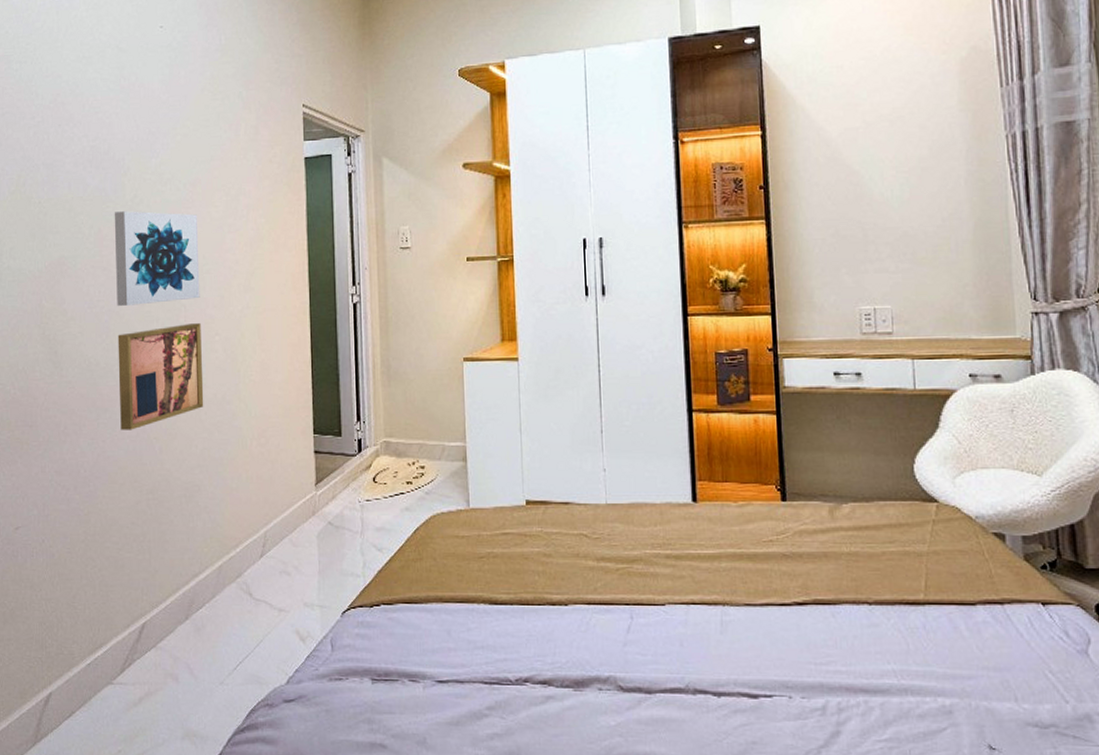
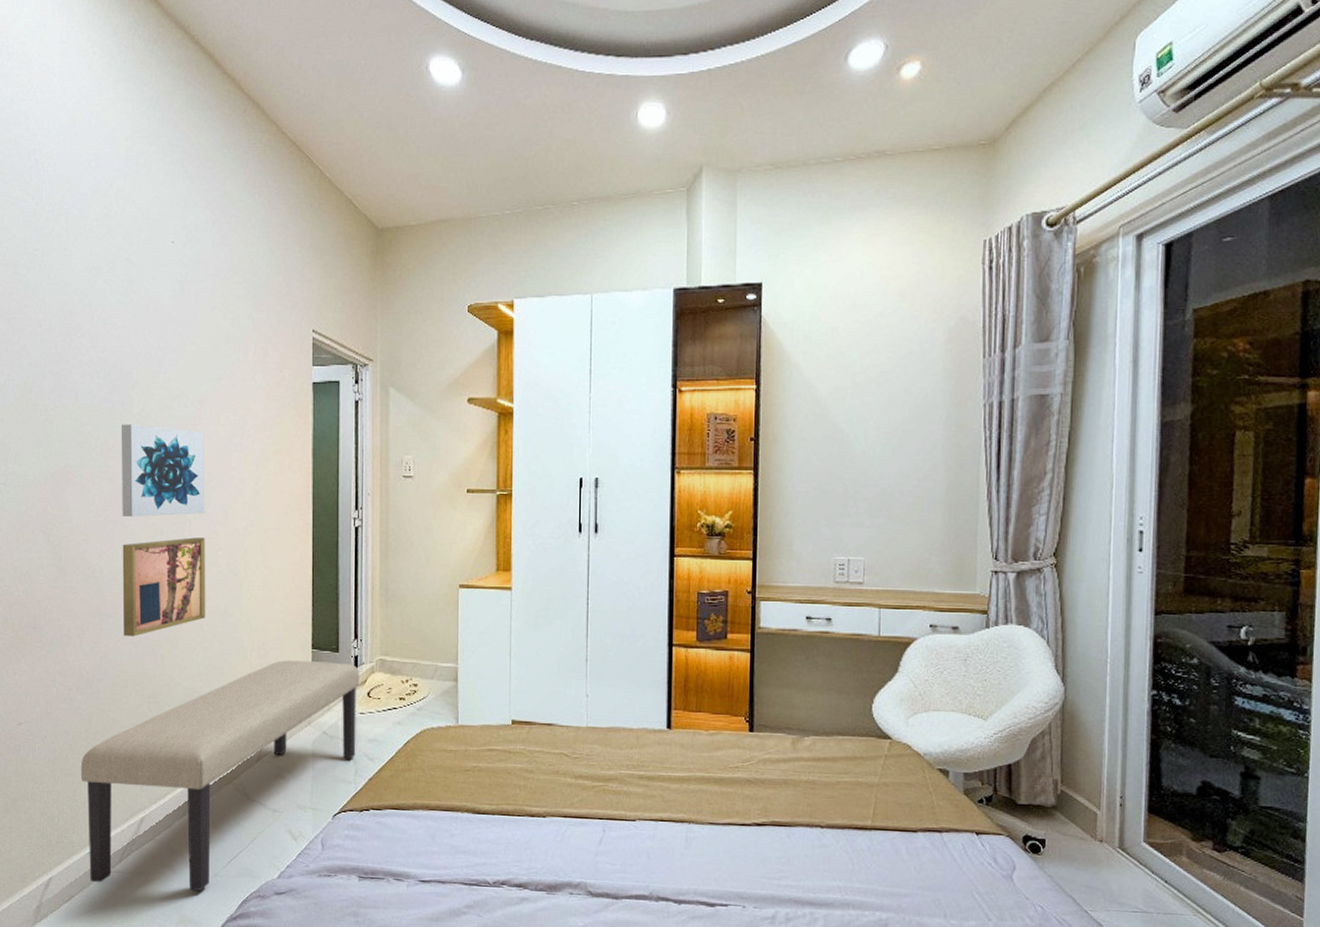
bench: none [79,447,364,701] -> present [80,660,359,891]

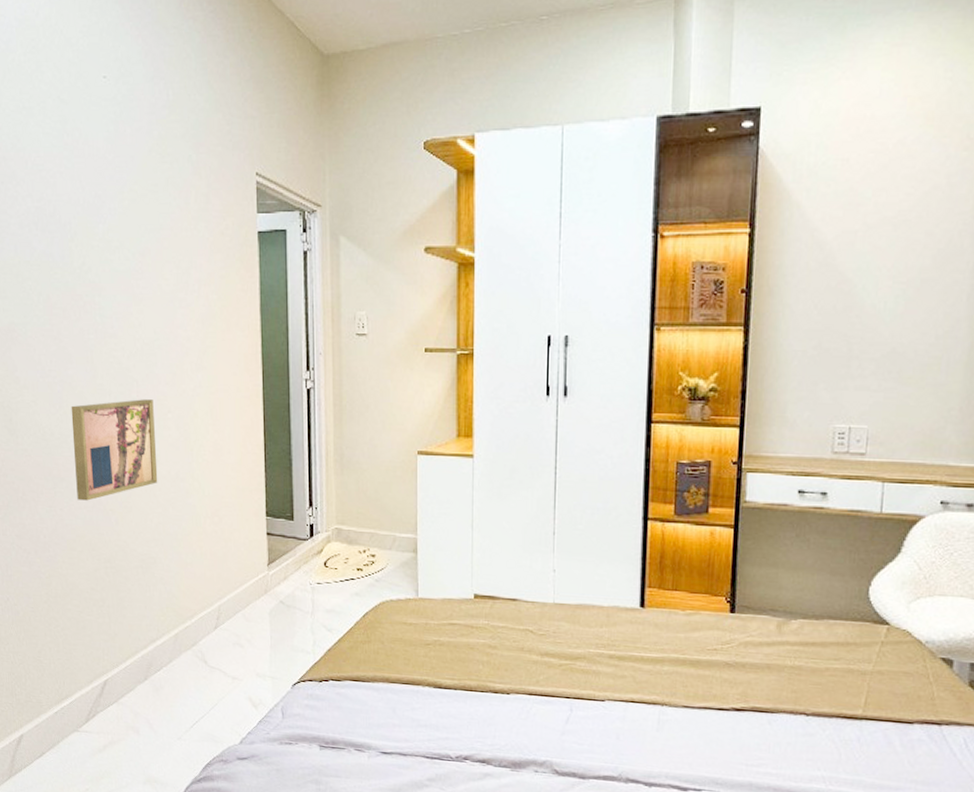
bench: present [80,660,359,891] -> none [43,527,315,753]
wall art: present [121,424,205,517] -> none [62,279,152,377]

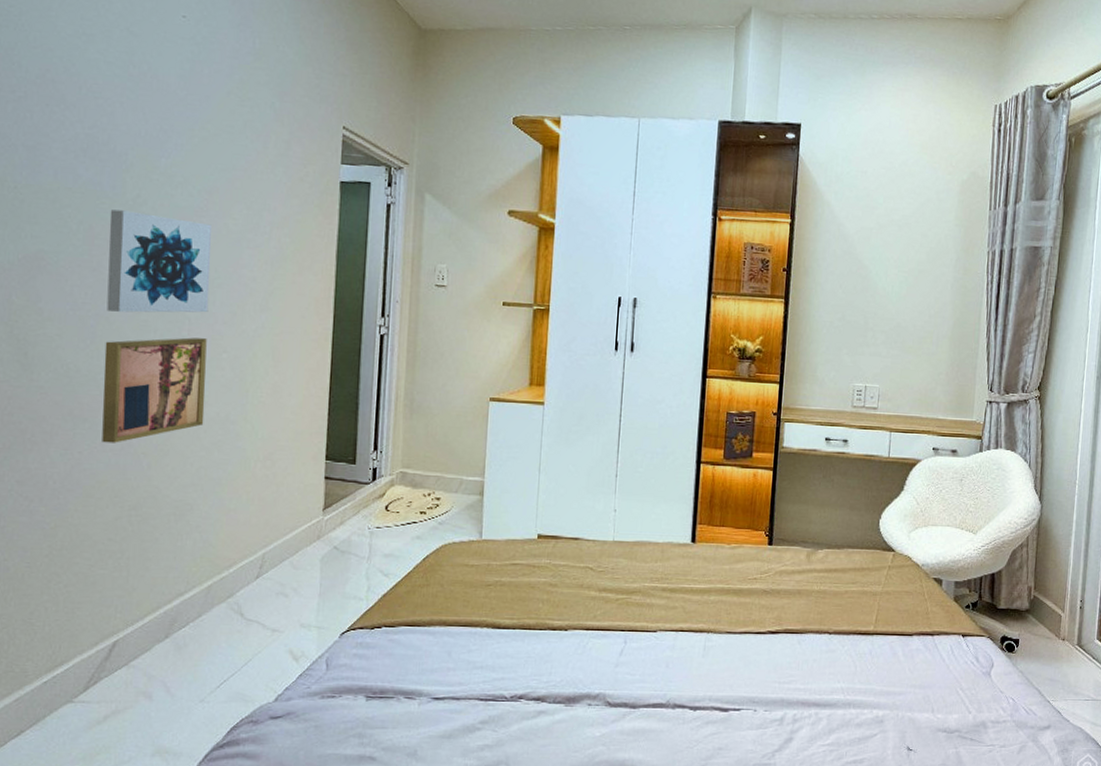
wall art: none [62,279,152,377] -> present [107,209,211,313]

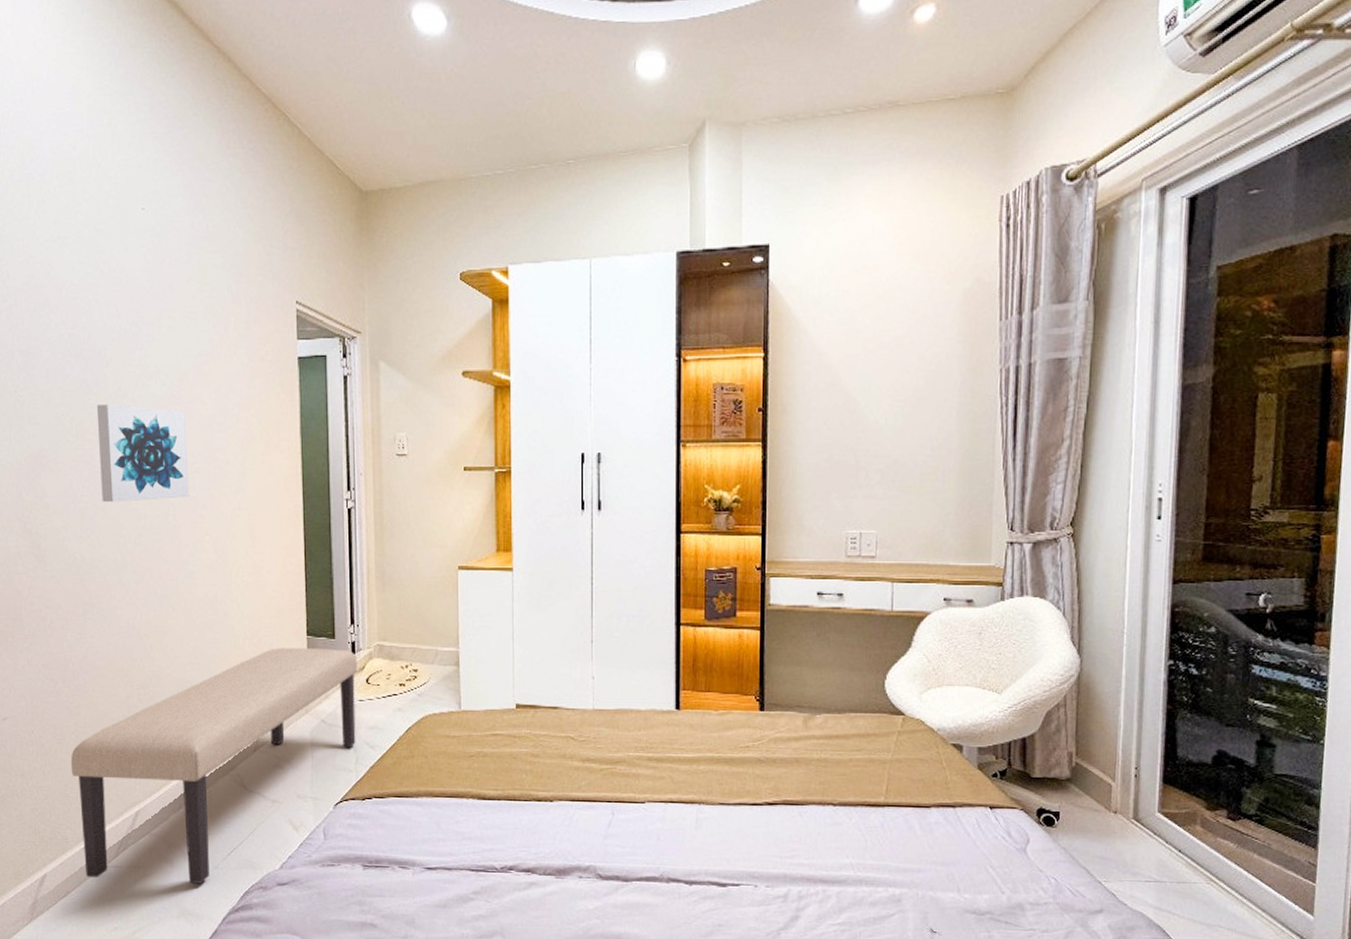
bench: none [39,471,377,719] -> present [70,648,357,884]
wall art: present [102,337,207,443] -> none [103,522,195,627]

